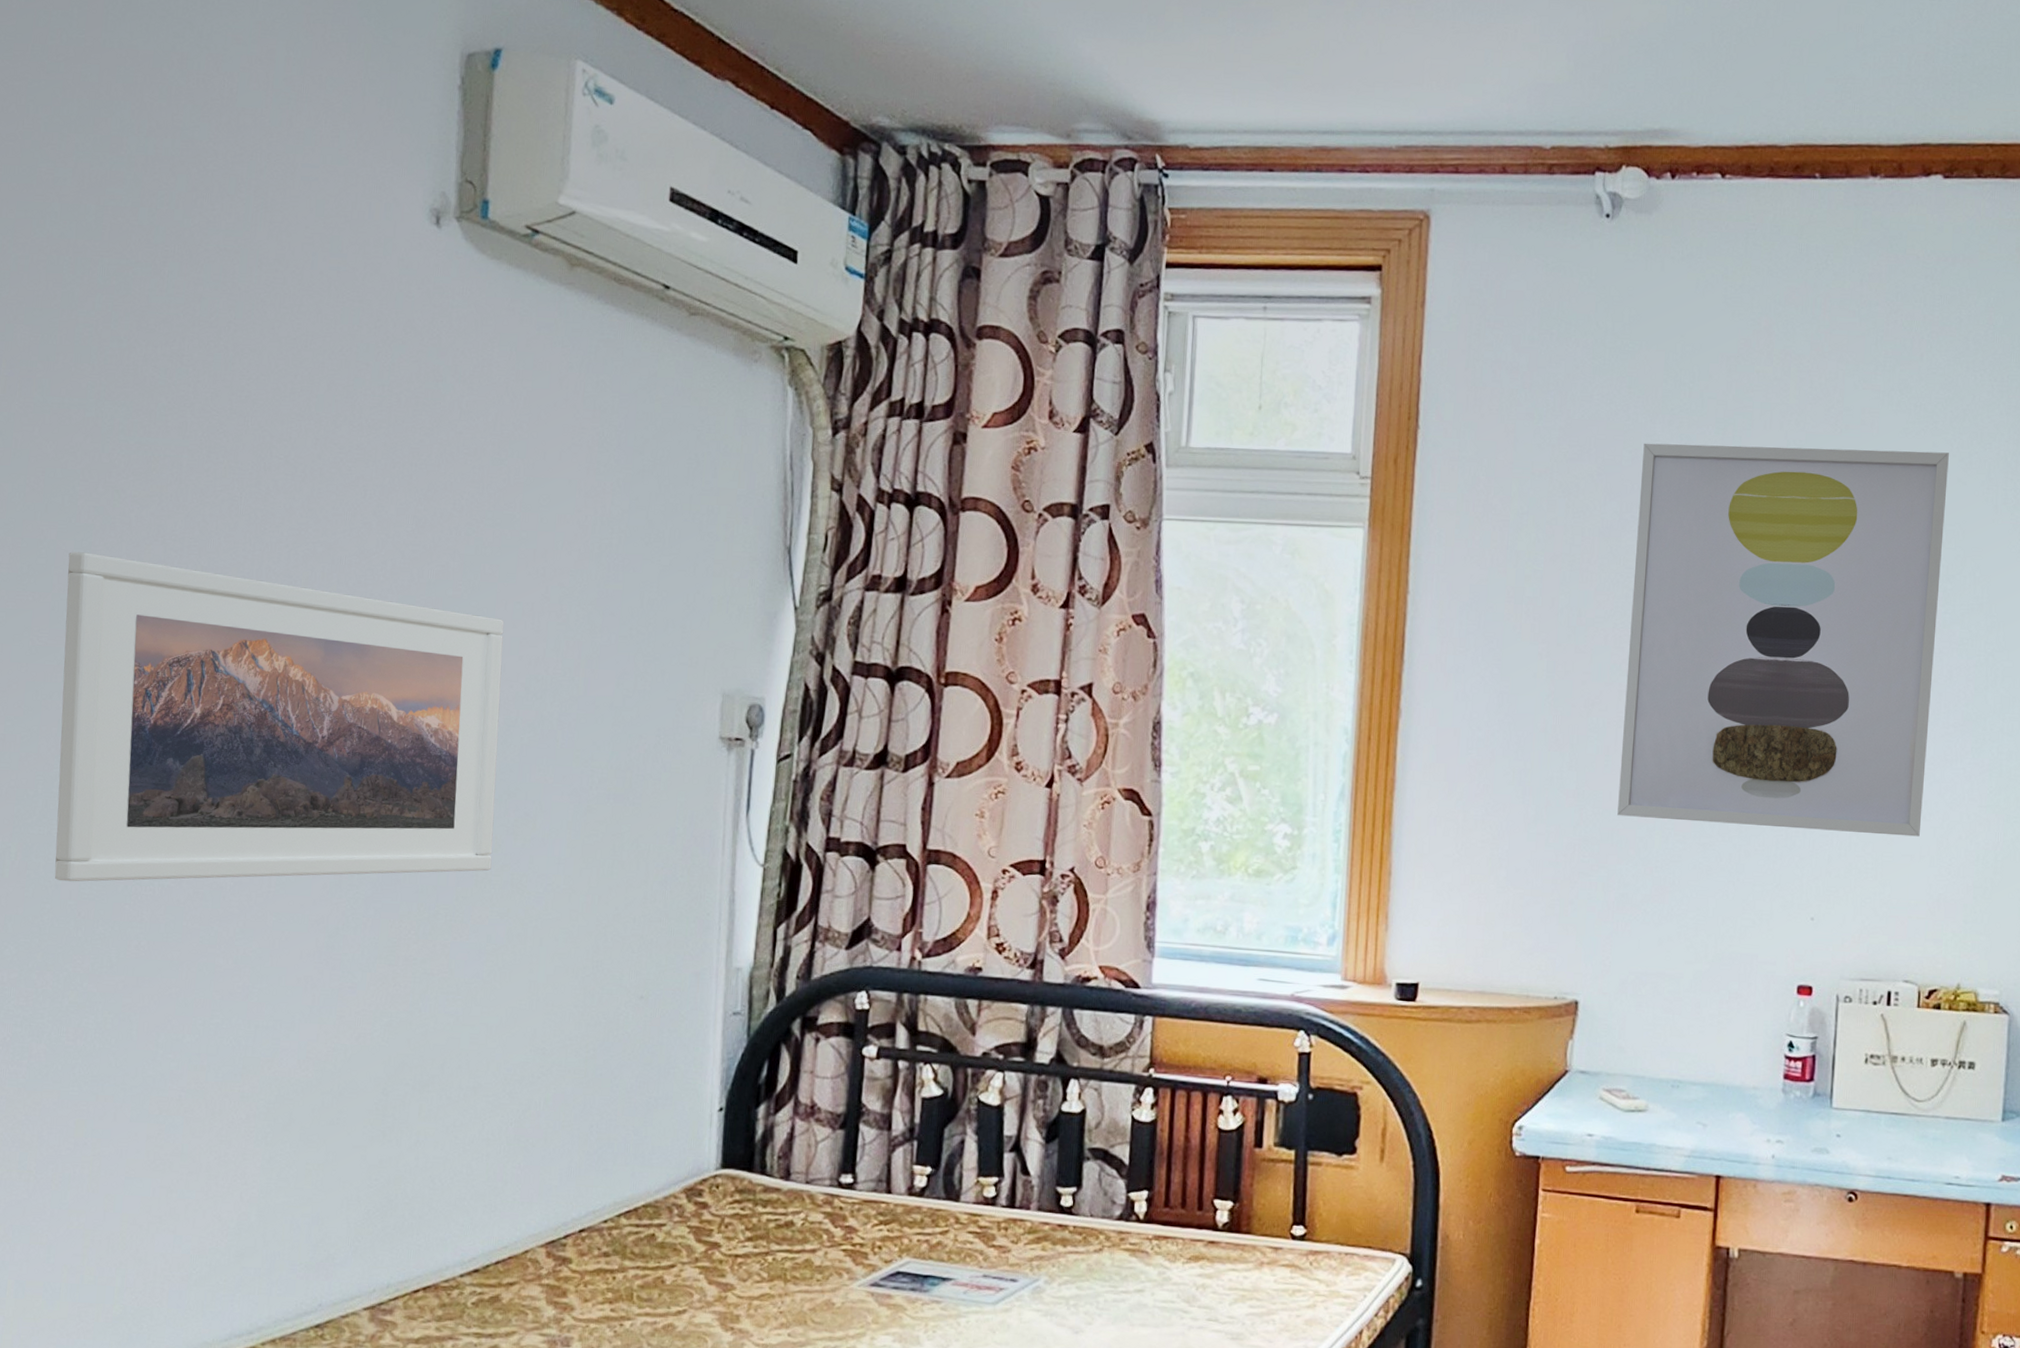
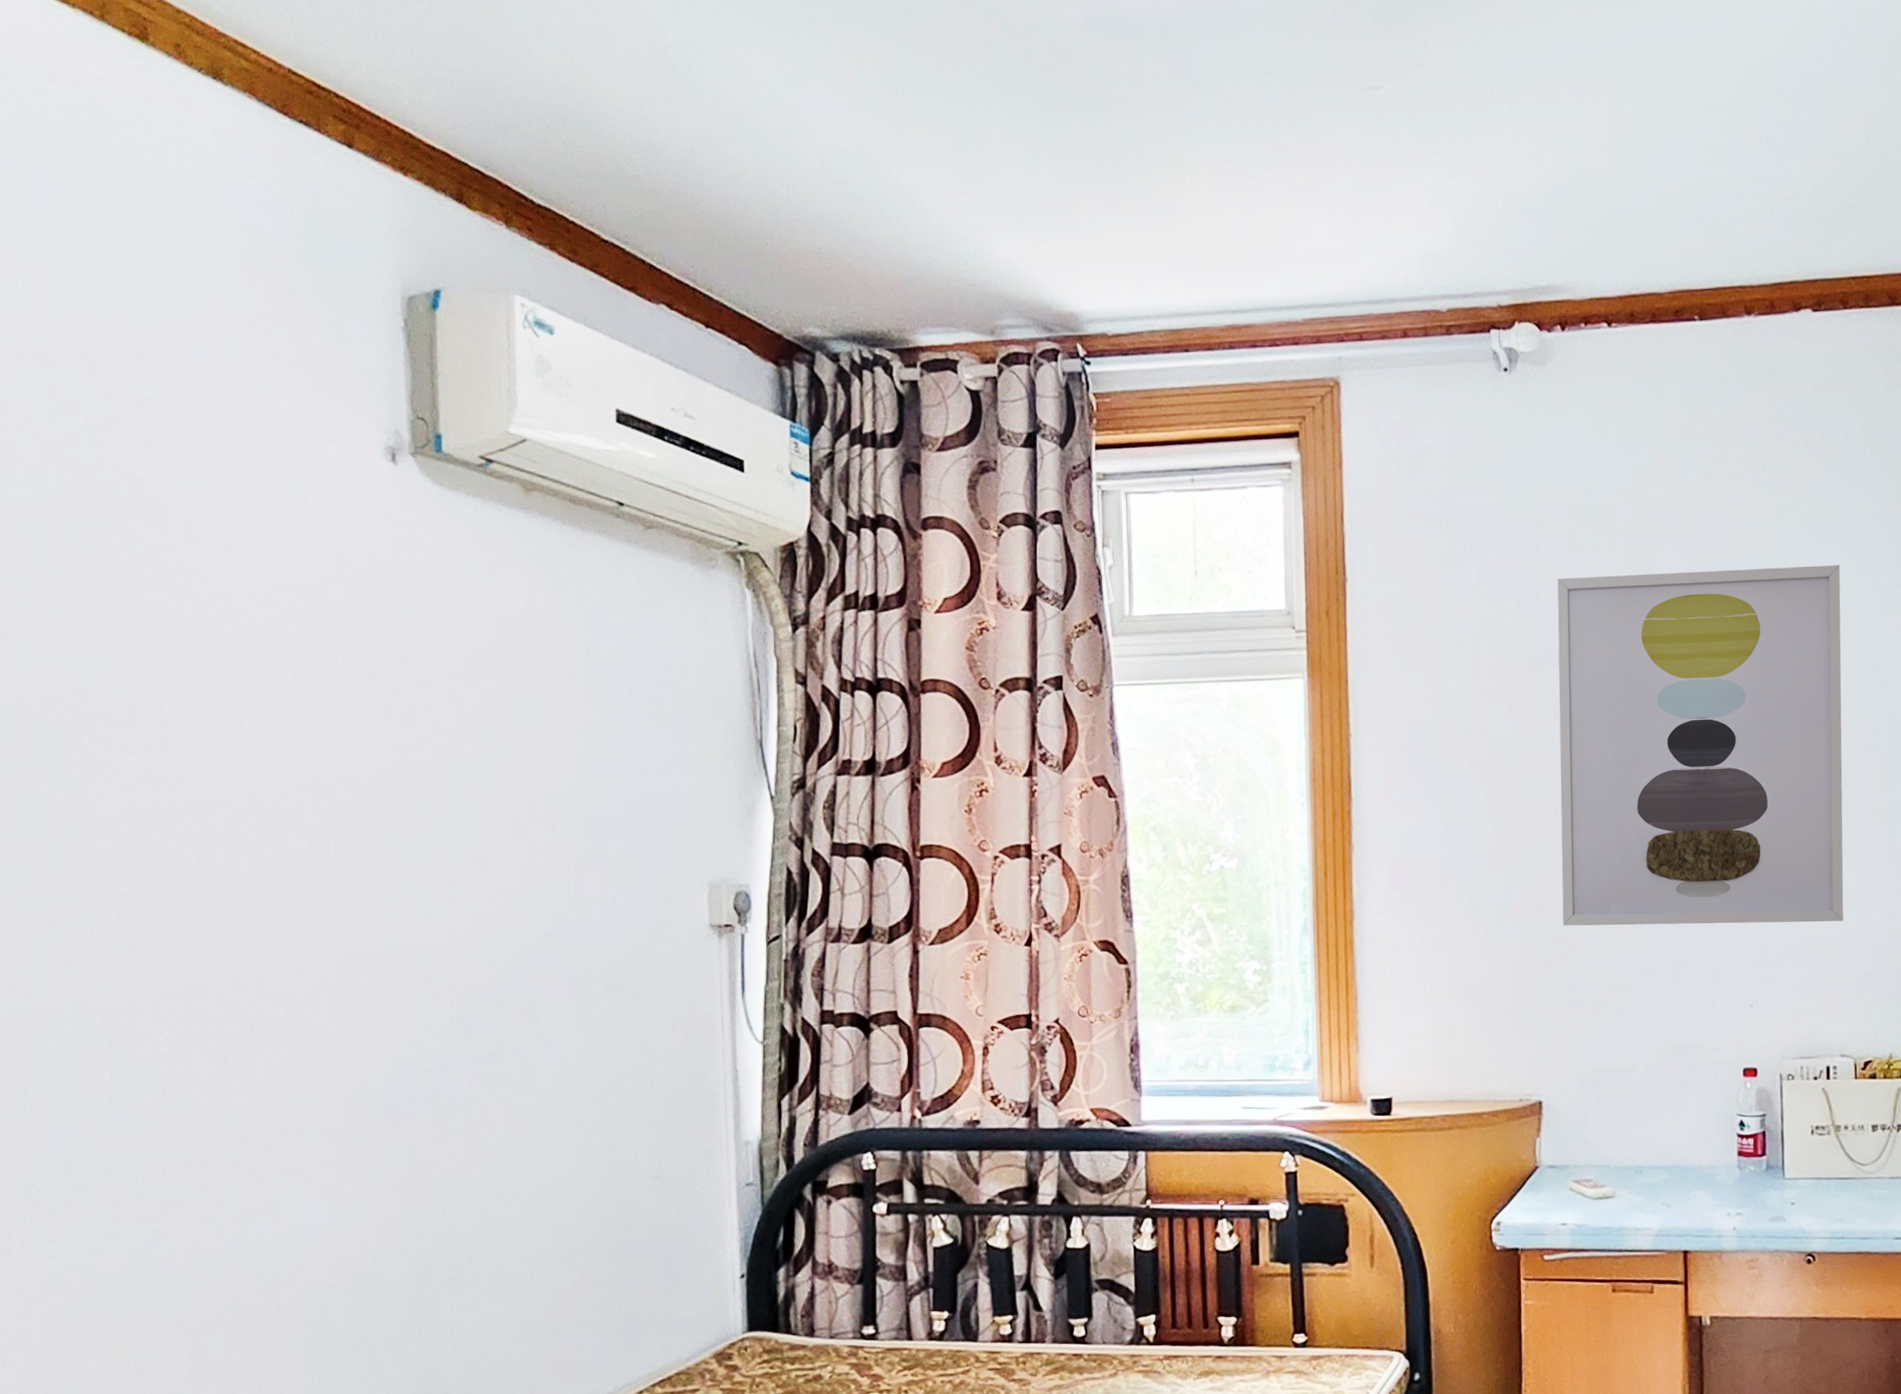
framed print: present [54,552,505,882] -> none [61,801,501,1117]

